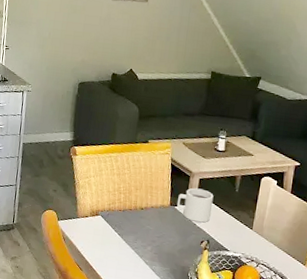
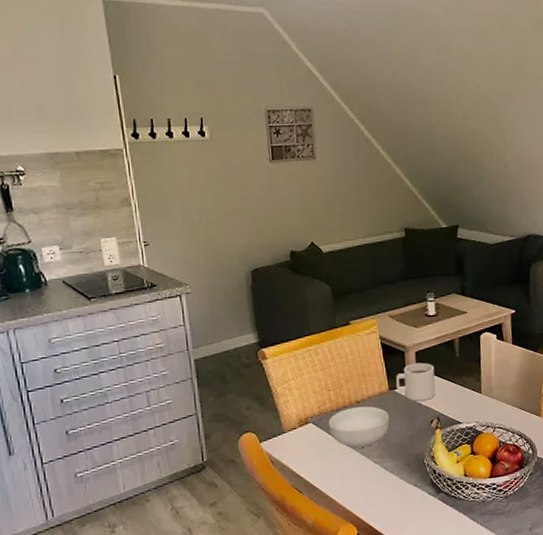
cereal bowl: none [113,211,166,248] -> present [328,406,390,448]

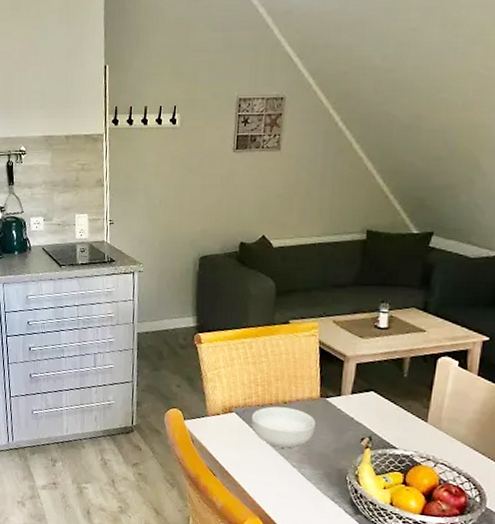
mug: present [396,362,436,401] -> none [329,375,376,416]

